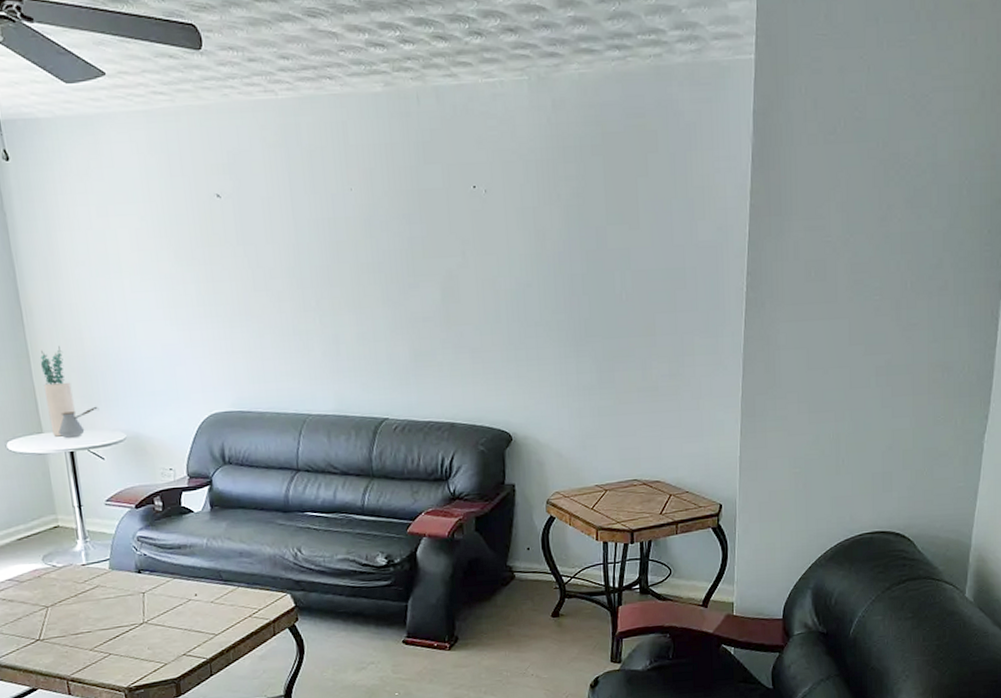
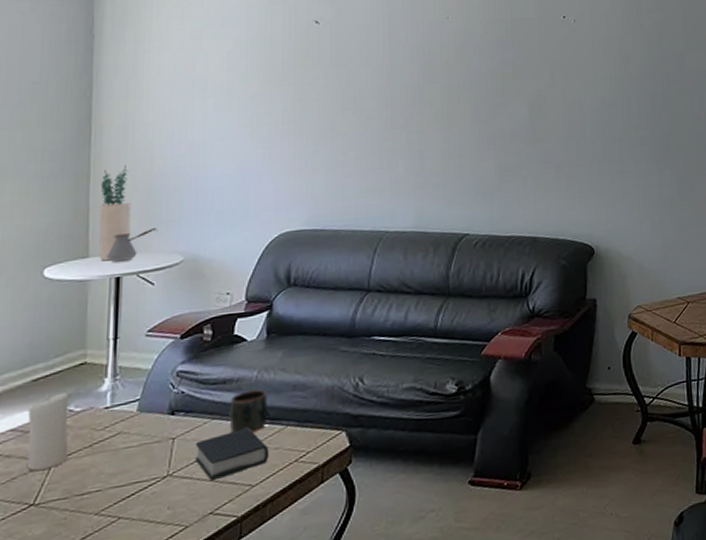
candle: none [18,550,59,614] -> present [26,392,69,472]
book: none [162,586,227,628] -> present [194,427,269,480]
mug: none [186,555,221,591] -> present [229,389,268,434]

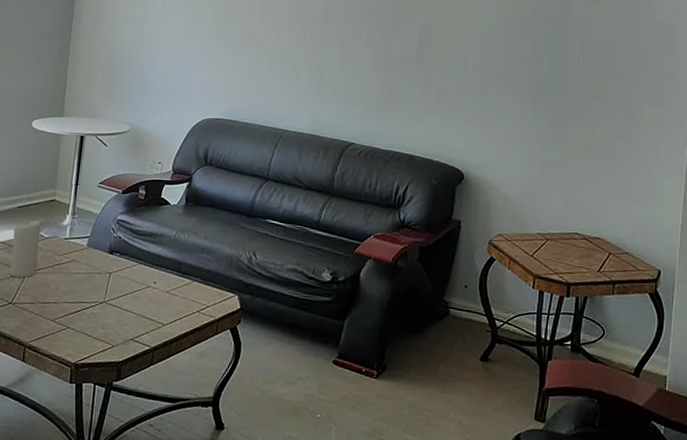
vase: present [99,165,131,261] -> none [70,46,96,122]
coffee pot: present [107,227,158,262] -> none [76,99,114,124]
book: present [194,427,269,480] -> none [124,275,179,313]
mug: present [229,389,268,434] -> none [151,245,182,281]

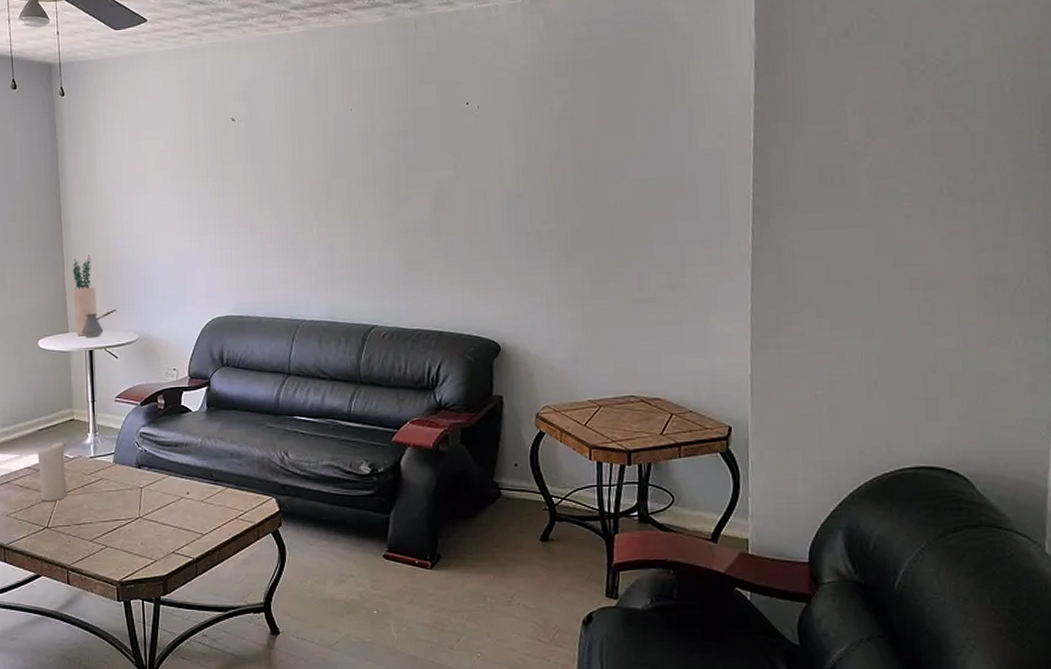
vase: none [70,46,96,122] -> present [72,254,97,336]
coffee pot: none [76,99,114,124] -> present [82,309,118,337]

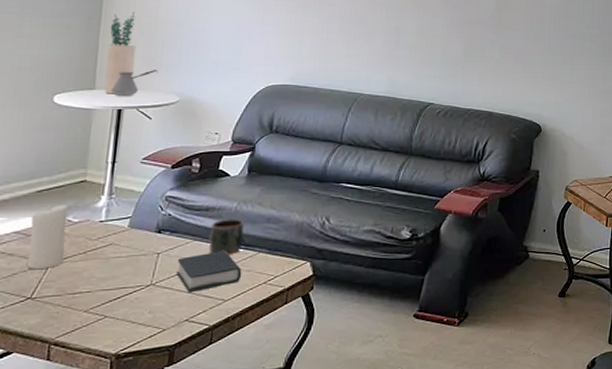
book: none [157,485,215,525] -> present [175,250,242,292]
mug: none [181,454,212,490] -> present [208,219,245,255]

